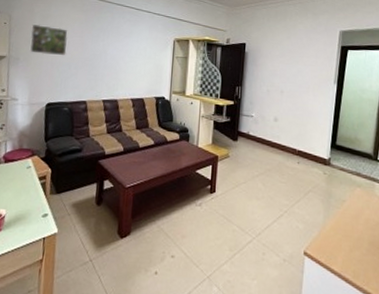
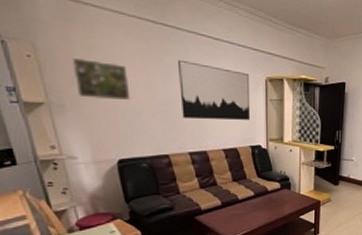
wall art: none [102,25,160,74] -> present [178,59,250,120]

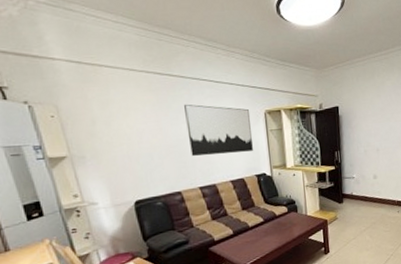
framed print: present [71,57,131,101] -> none [90,112,144,148]

